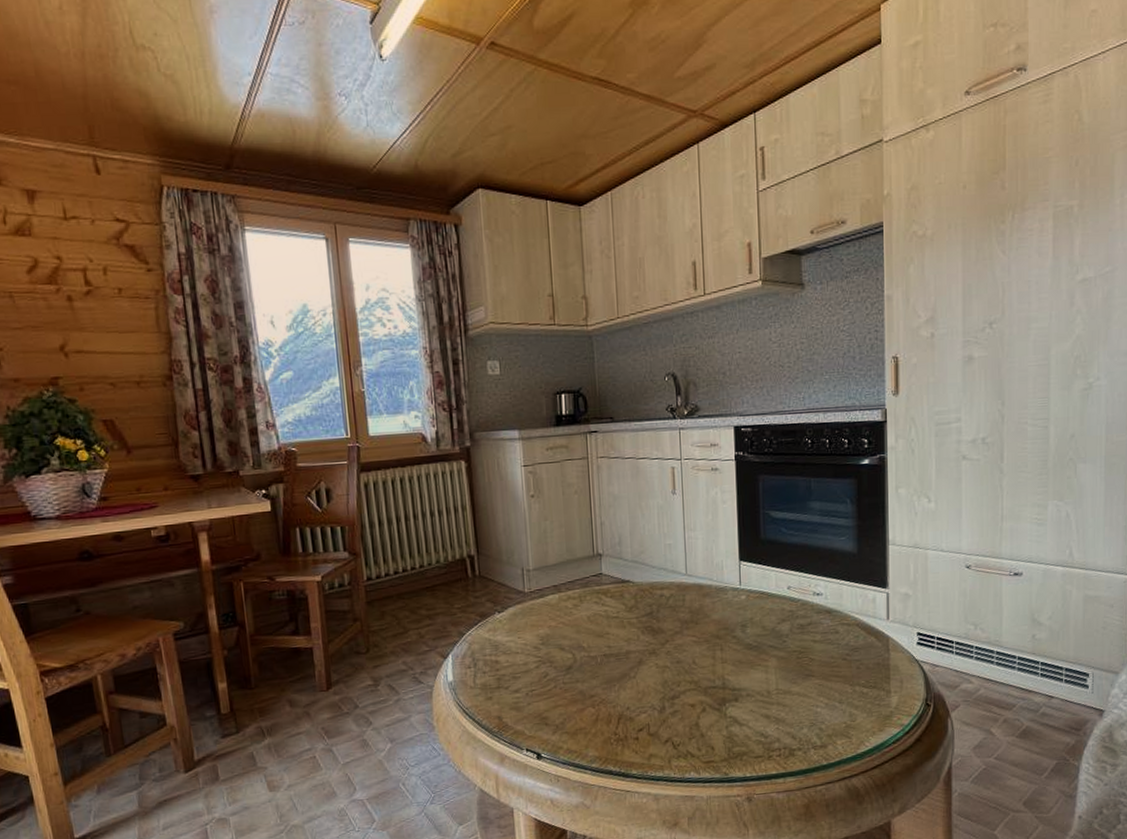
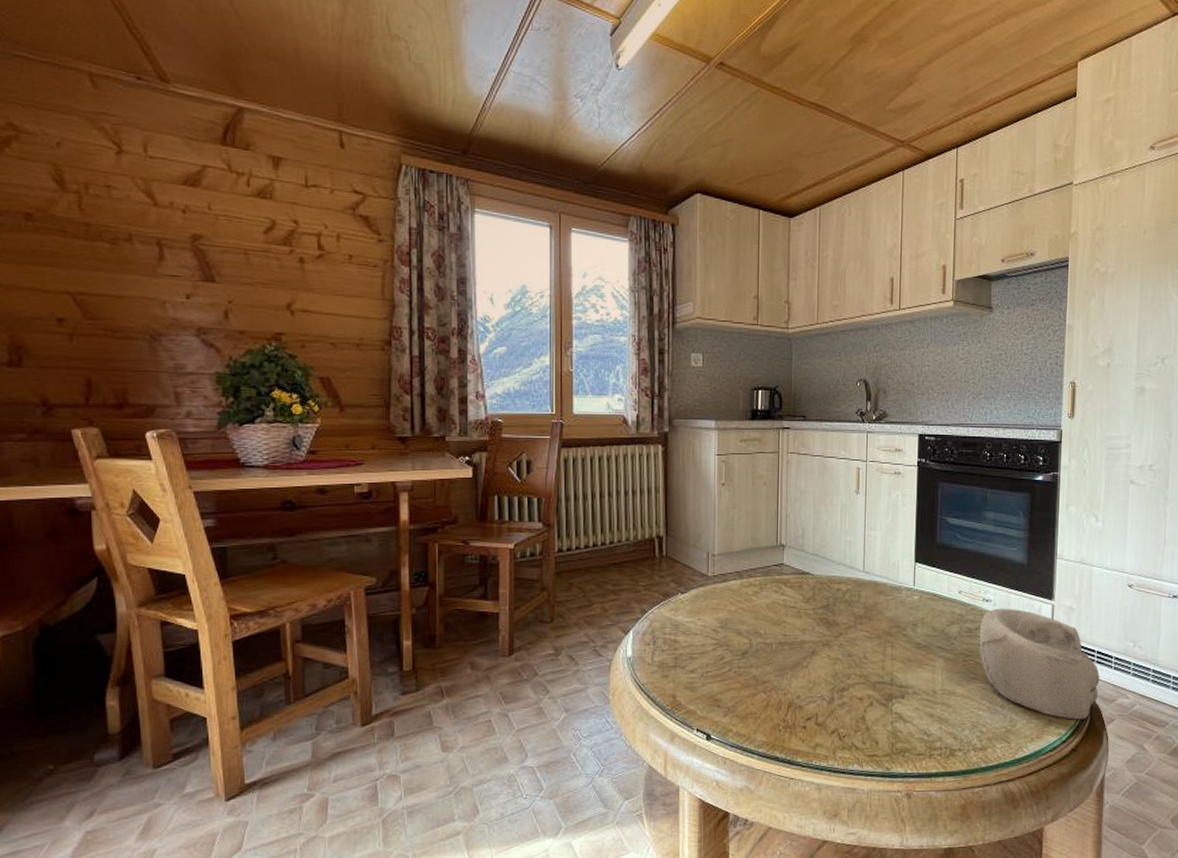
decorative bowl: none [812,600,942,710] -> present [979,608,1100,720]

